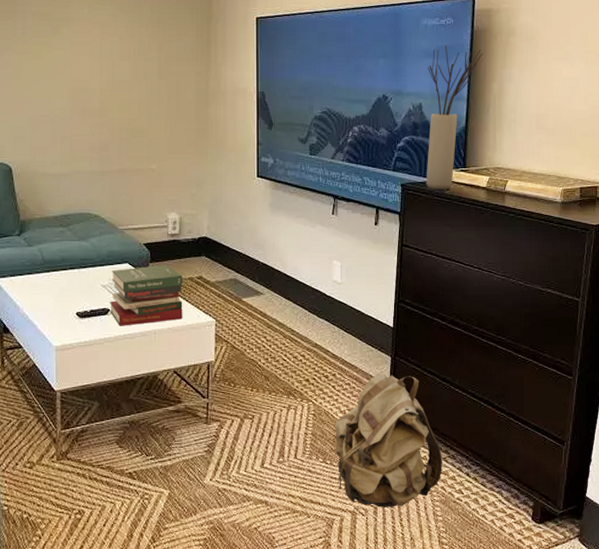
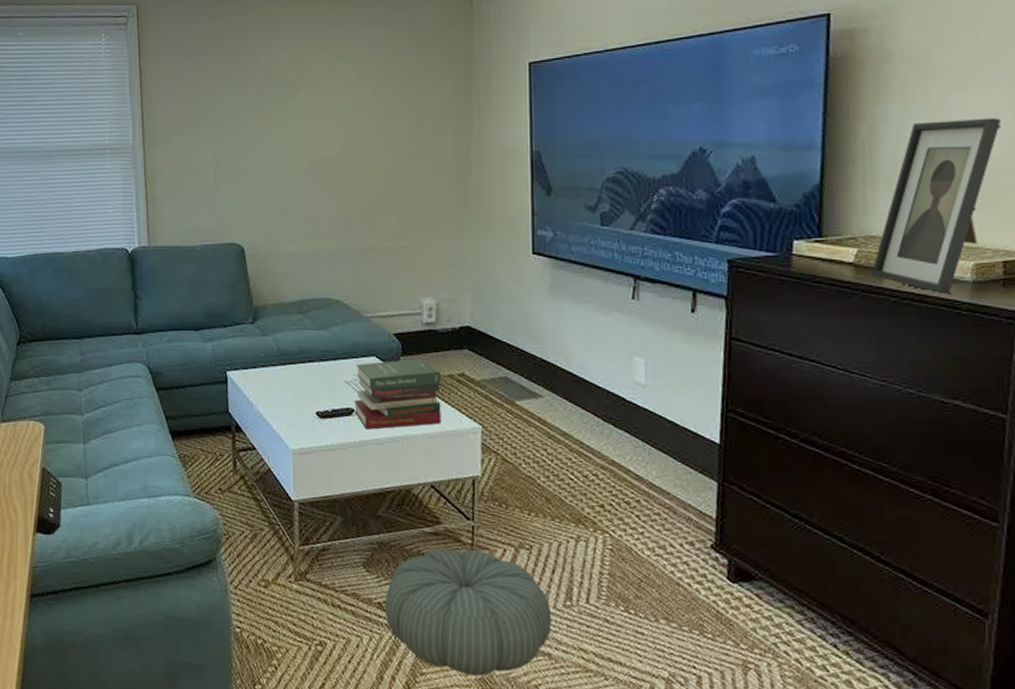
pouf: none [134,423,269,525] -> present [384,549,552,676]
backpack: present [335,373,442,508] -> none [640,502,796,680]
vase: present [426,44,483,190] -> none [763,79,844,267]
picture frame: none [497,82,582,212] -> present [871,117,1002,294]

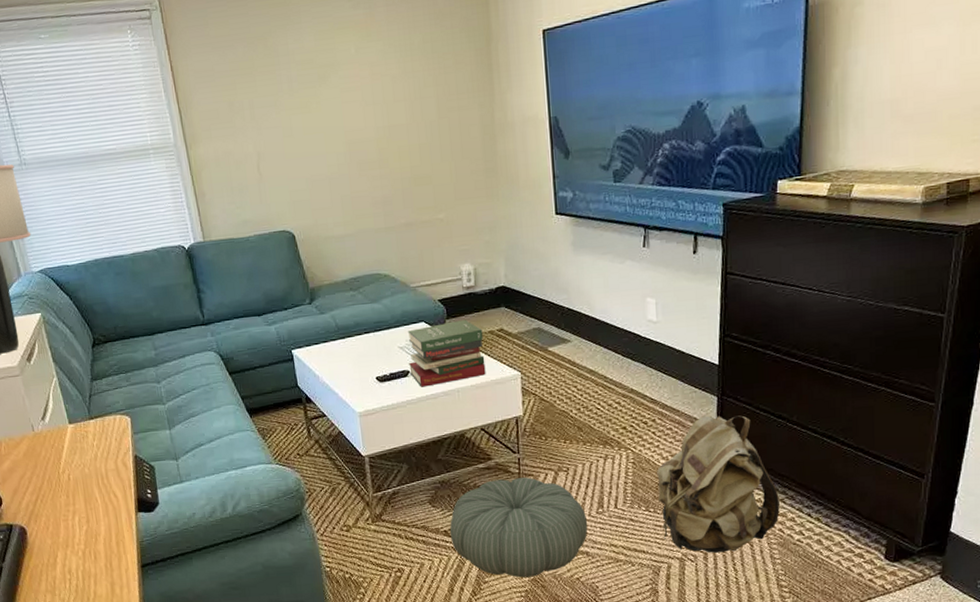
backpack: none [640,502,796,680] -> present [657,414,780,553]
picture frame: present [871,117,1002,294] -> none [841,52,951,217]

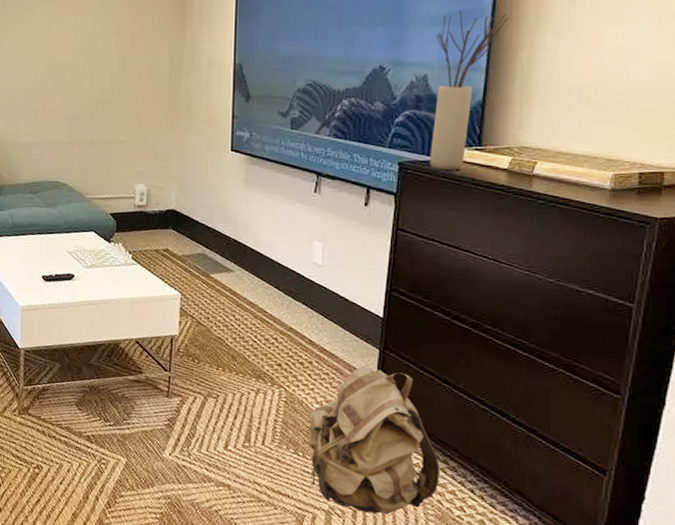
books: present [407,319,486,387] -> none [74,234,149,293]
pouf: present [449,477,588,578] -> none [92,394,233,500]
vase: none [751,29,821,206] -> present [429,9,508,171]

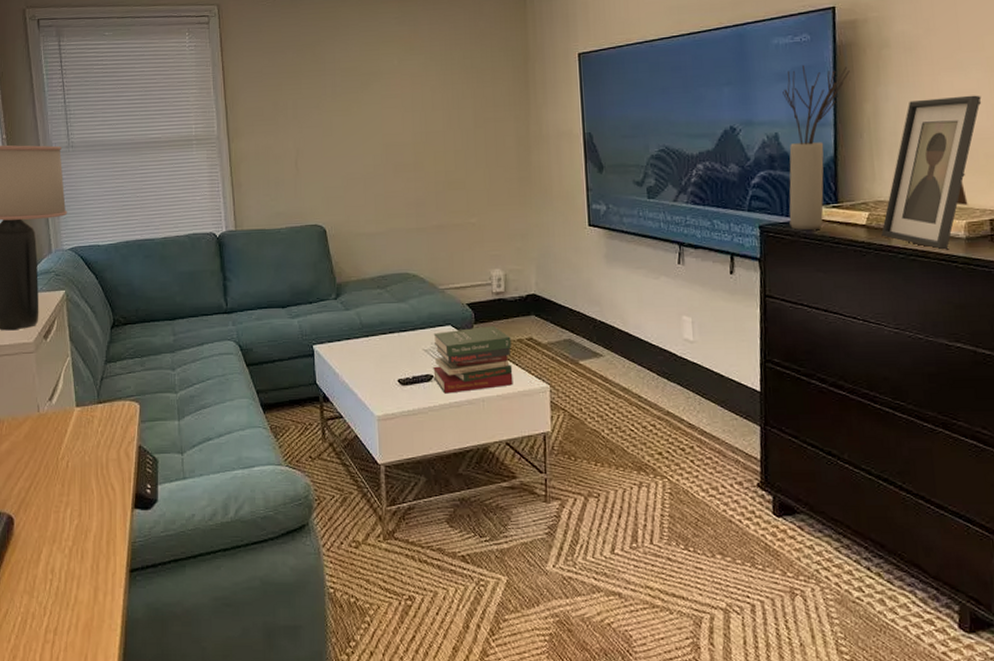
books: none [74,234,149,293] -> present [433,325,513,394]
backpack: present [308,365,440,515] -> none [696,445,835,606]
picture frame: none [522,48,646,199] -> present [881,95,982,250]

